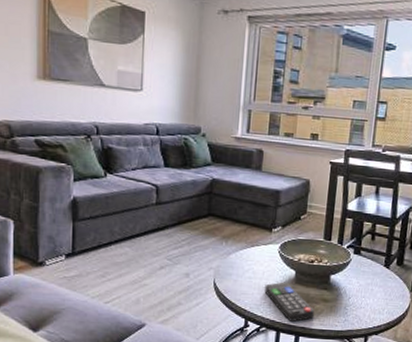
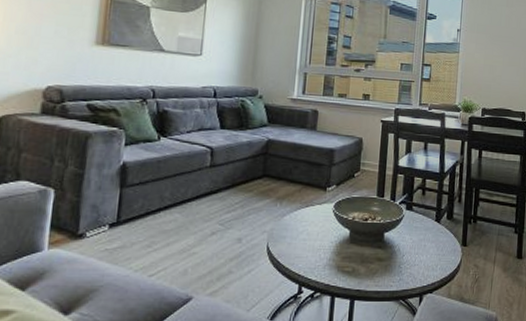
remote control: present [264,282,314,323] -> none [319,242,369,285]

